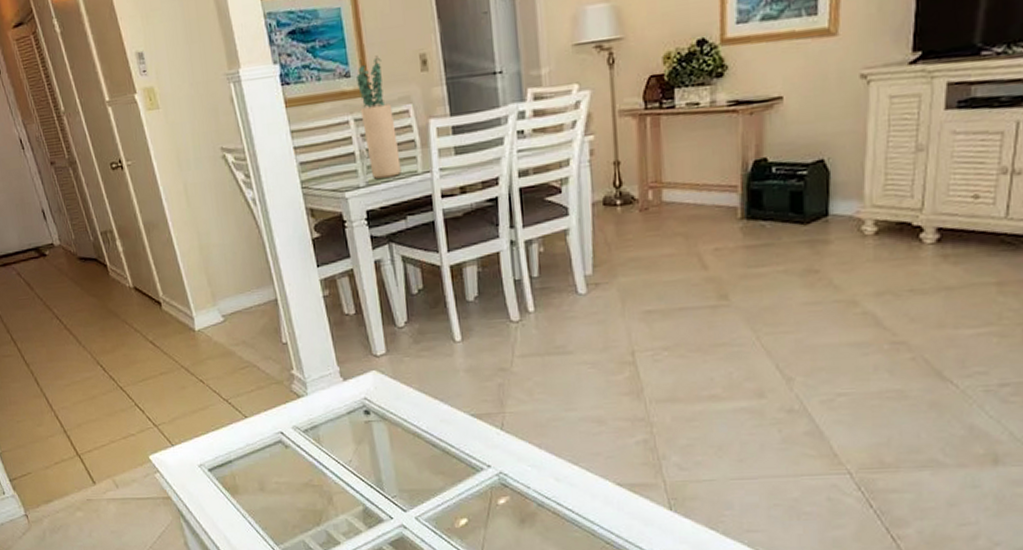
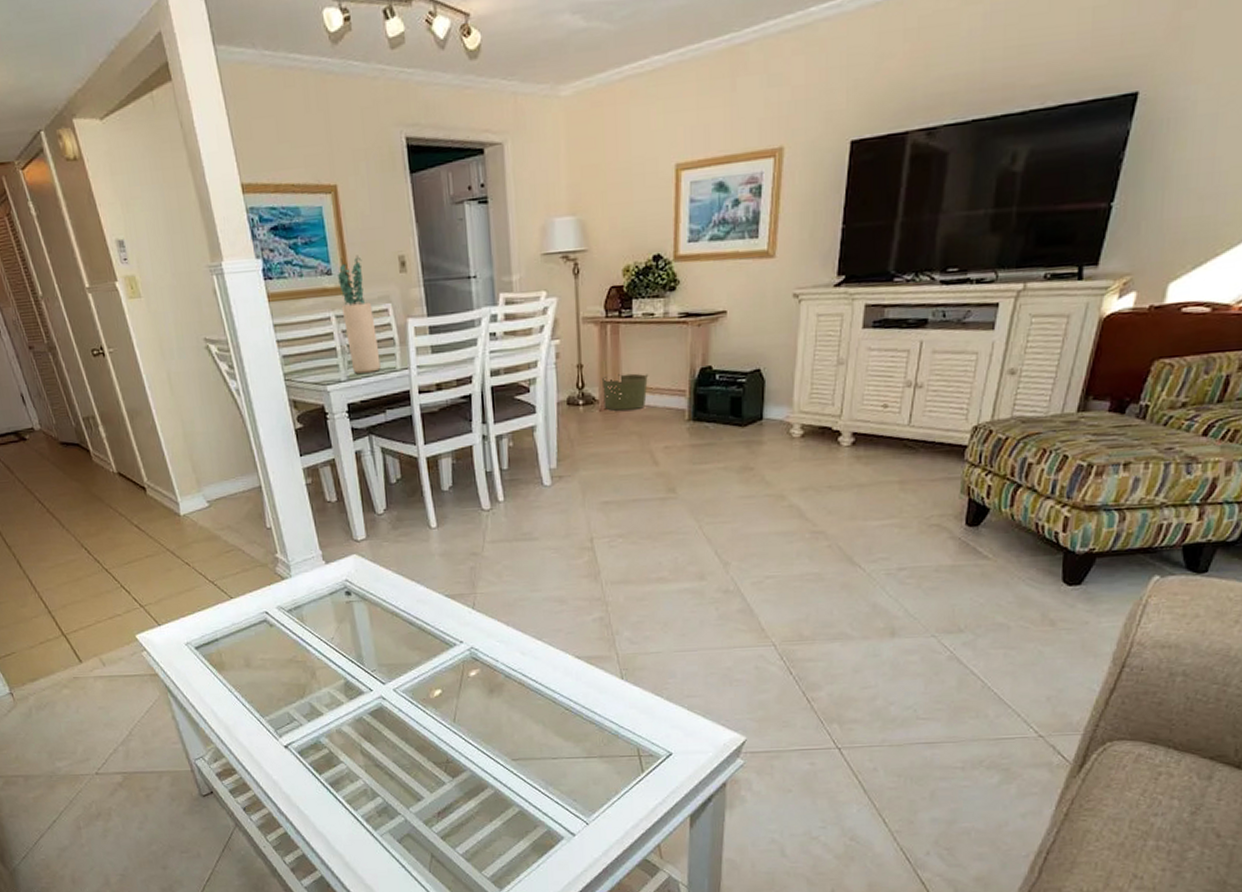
basket: none [641,169,694,211] -> present [601,374,648,412]

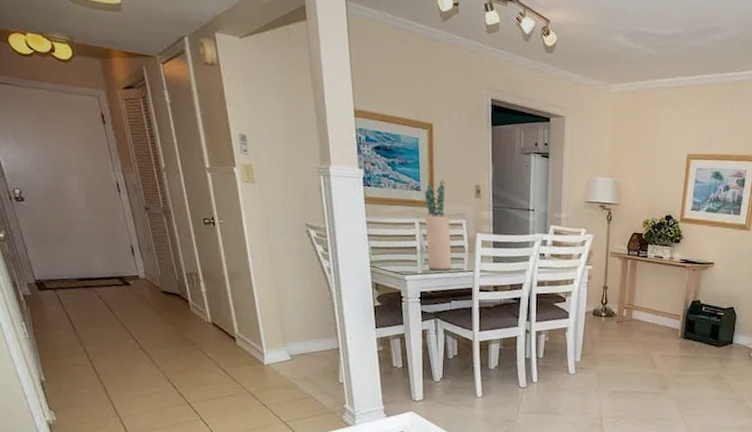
basket: present [601,374,648,412] -> none [620,297,654,326]

